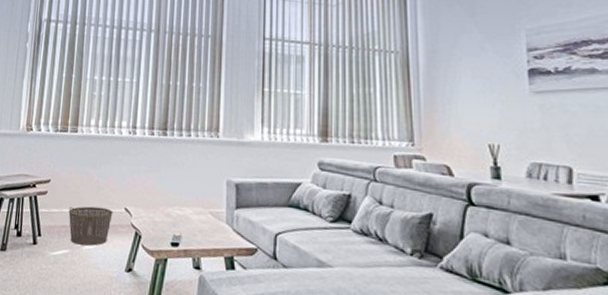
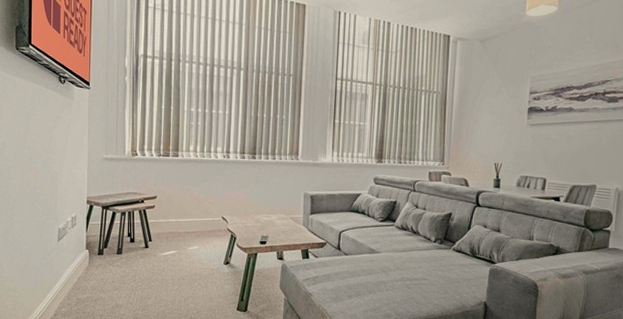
basket: present [68,206,113,246] -> none [174,216,212,247]

